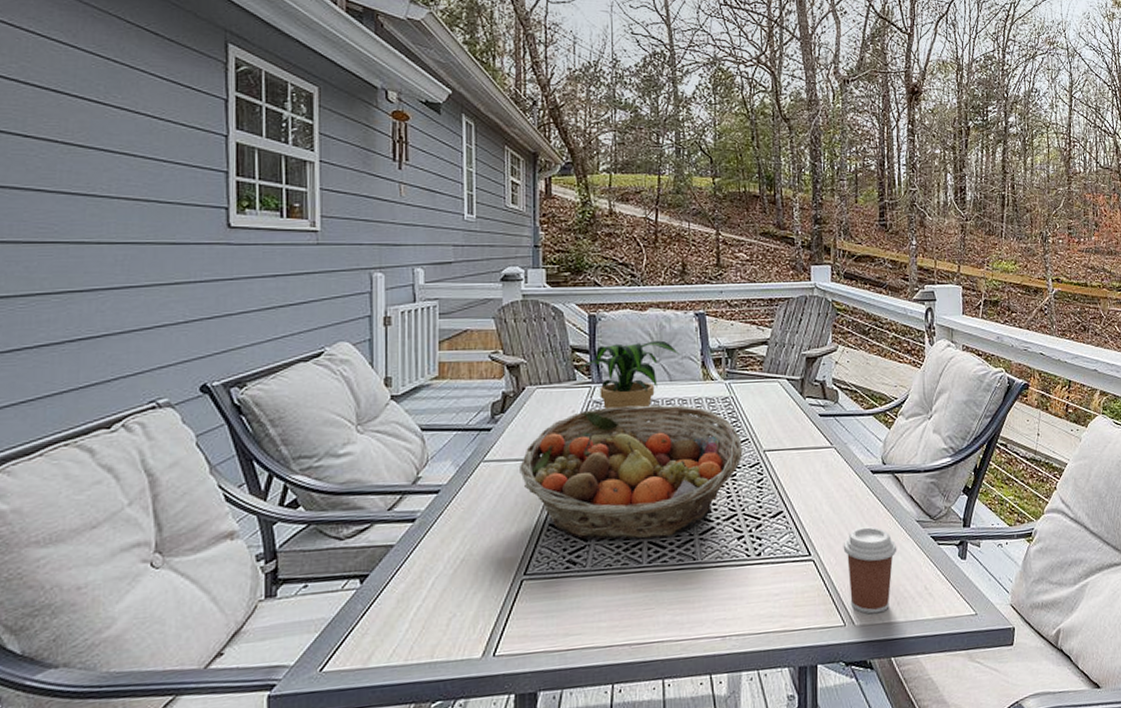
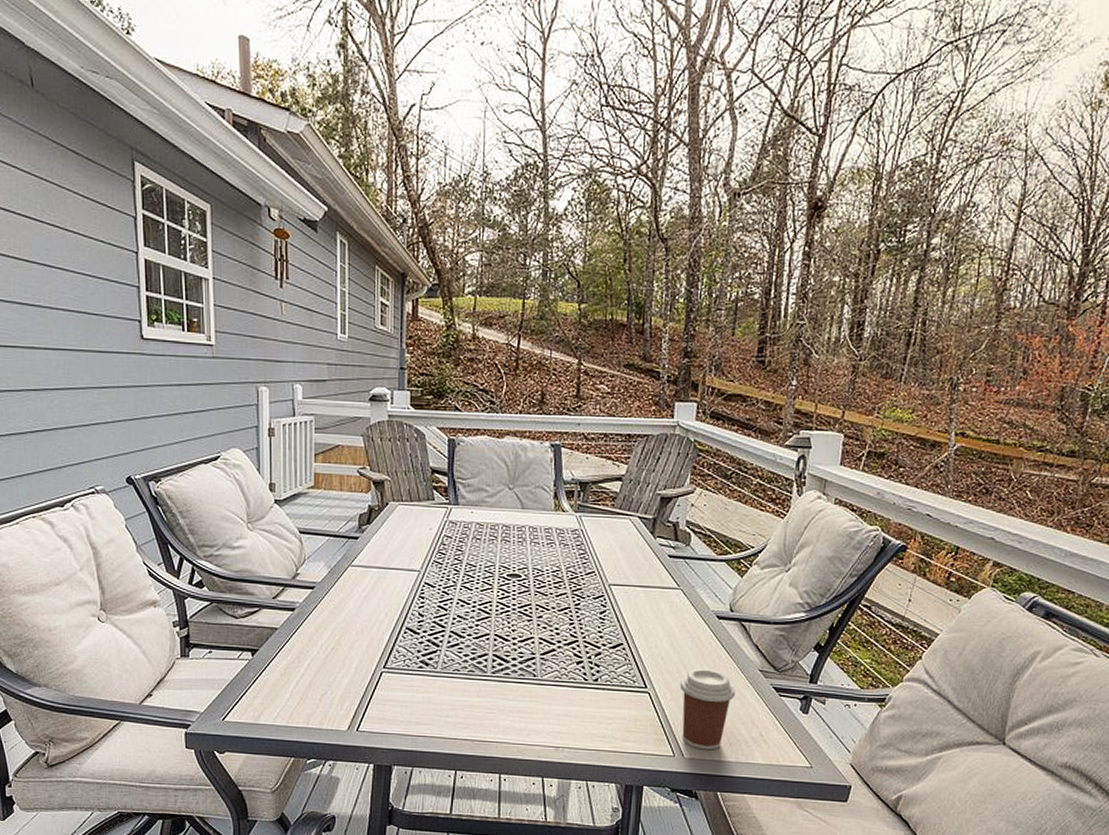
fruit basket: present [520,404,743,540] -> none [382,528,588,653]
potted plant: present [572,340,680,409] -> none [431,468,534,532]

